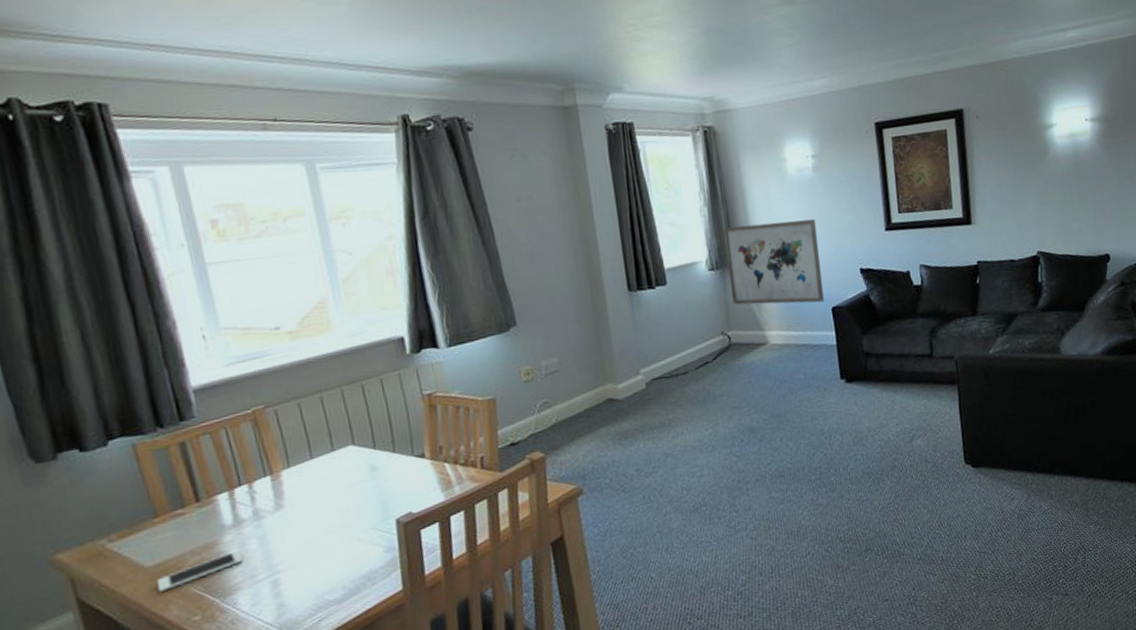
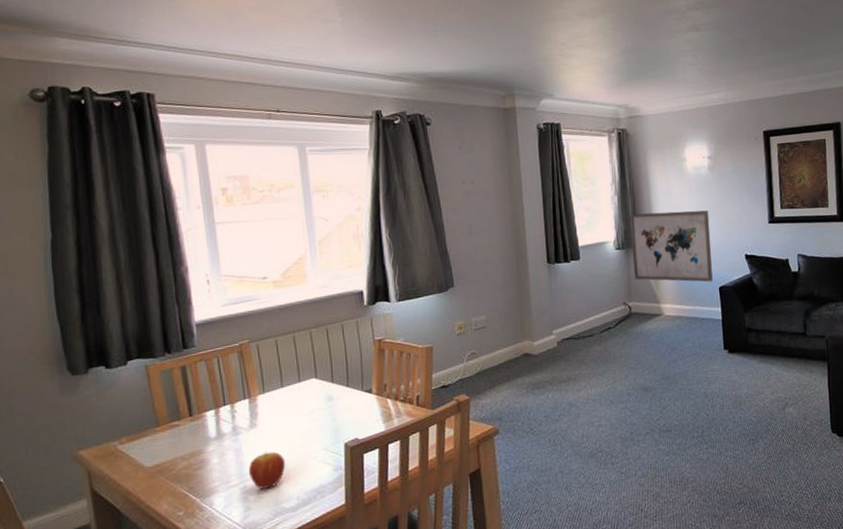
cell phone: present [156,550,244,593] -> none [152,459,222,490]
fruit: none [277,536,325,582] -> present [248,451,286,489]

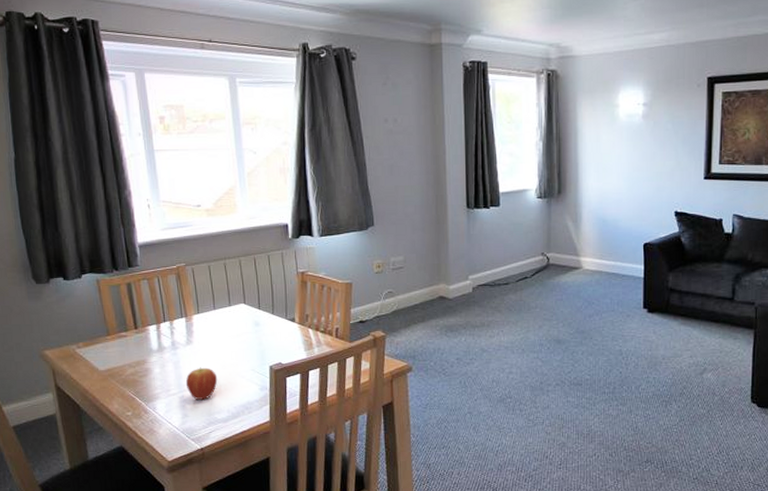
wall art: present [630,210,713,282] -> none [554,161,639,238]

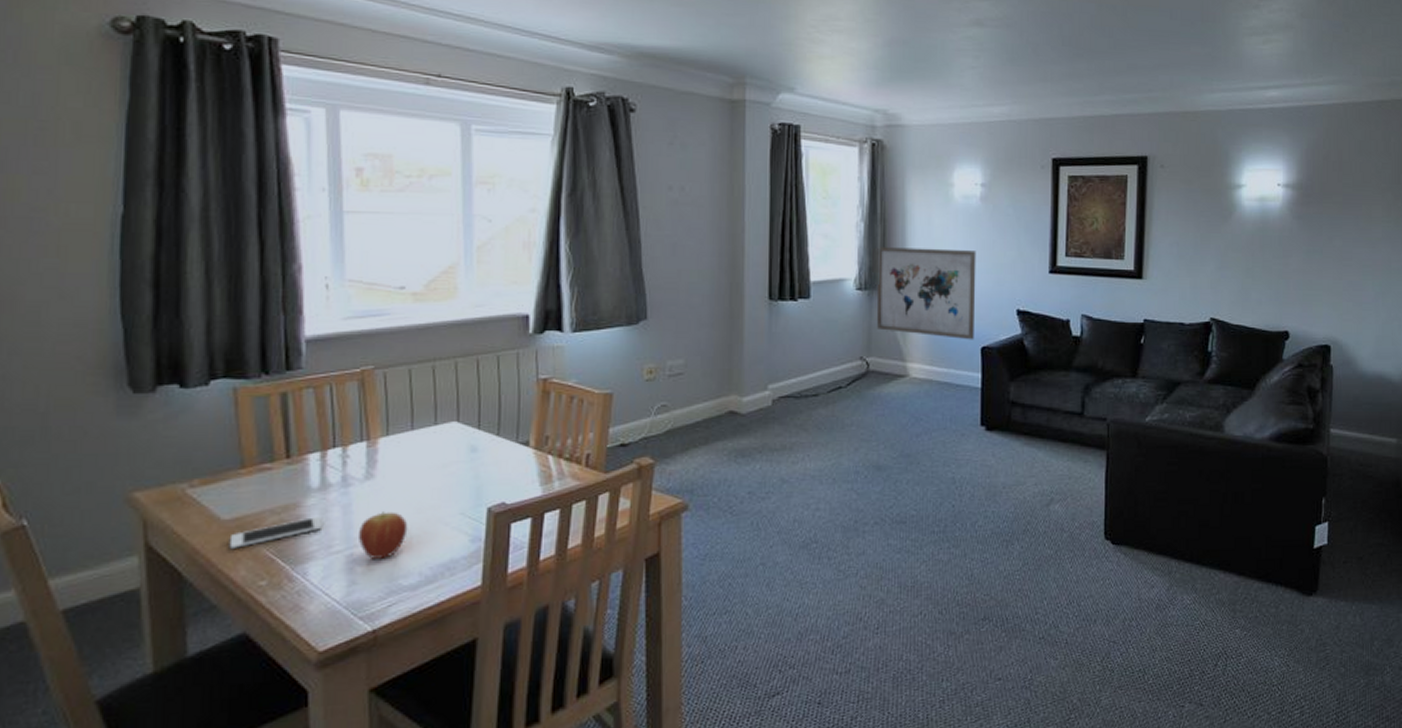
cell phone: none [105,370,163,391] -> present [229,517,323,550]
wall art: none [554,161,639,238] -> present [877,247,976,340]

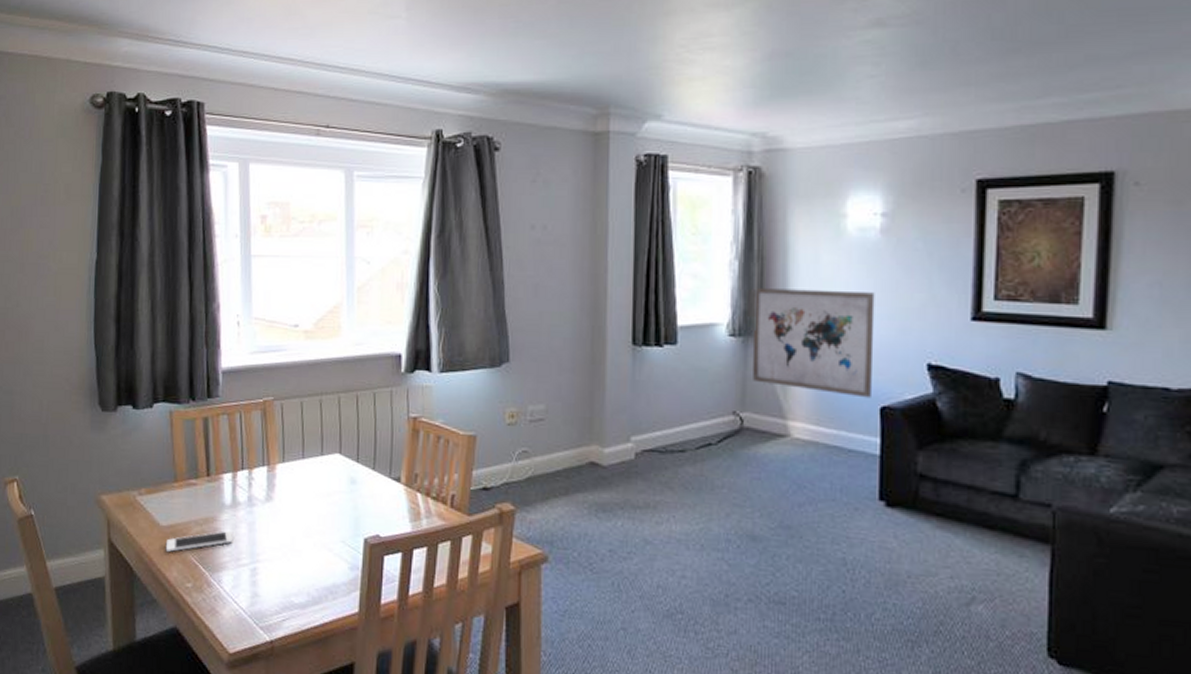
fruit: present [357,512,408,559] -> none [259,532,299,576]

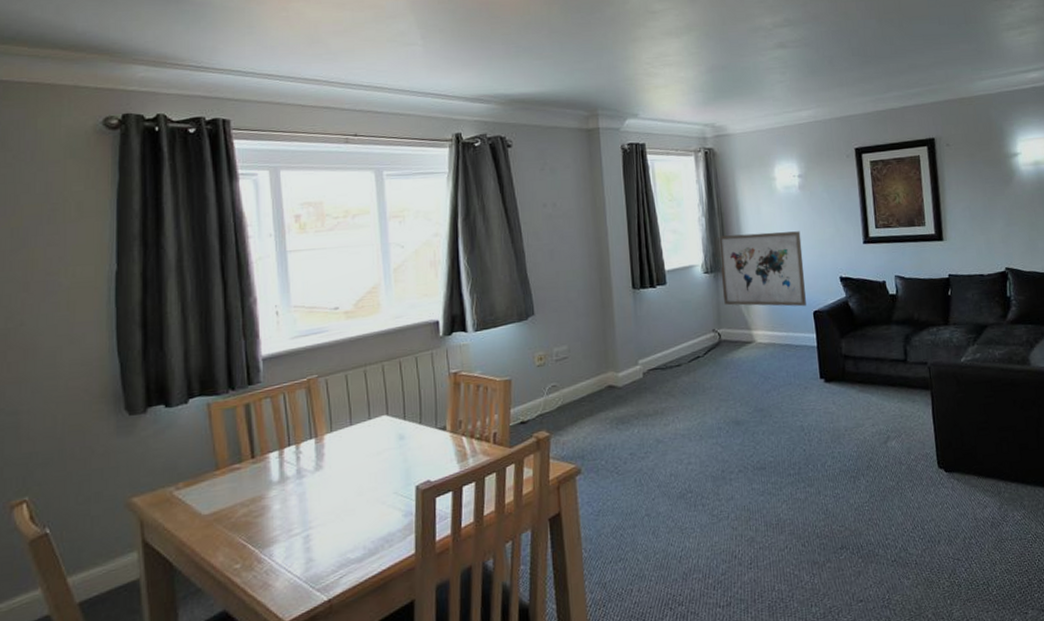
cell phone: present [165,531,234,553] -> none [209,506,284,540]

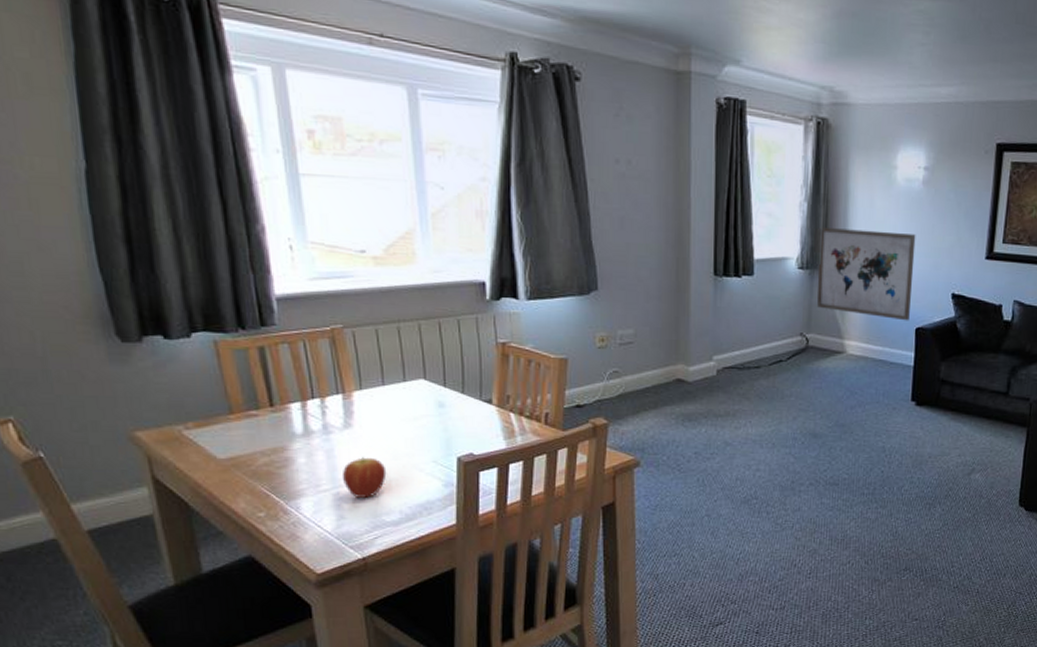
fruit: none [312,496,352,538] -> present [341,457,387,498]

